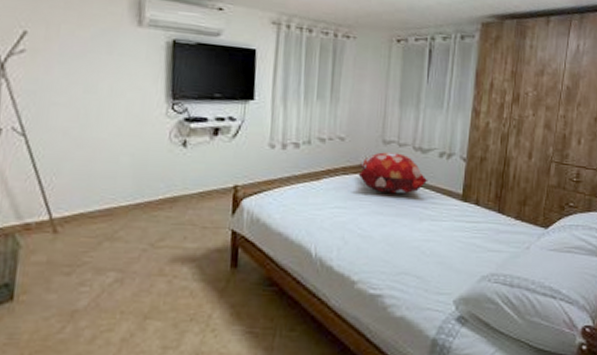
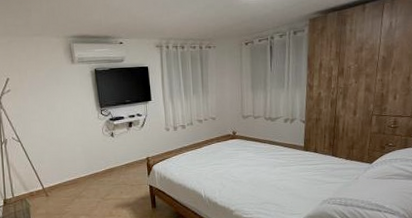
decorative pillow: present [358,152,428,194] -> none [227,123,278,151]

